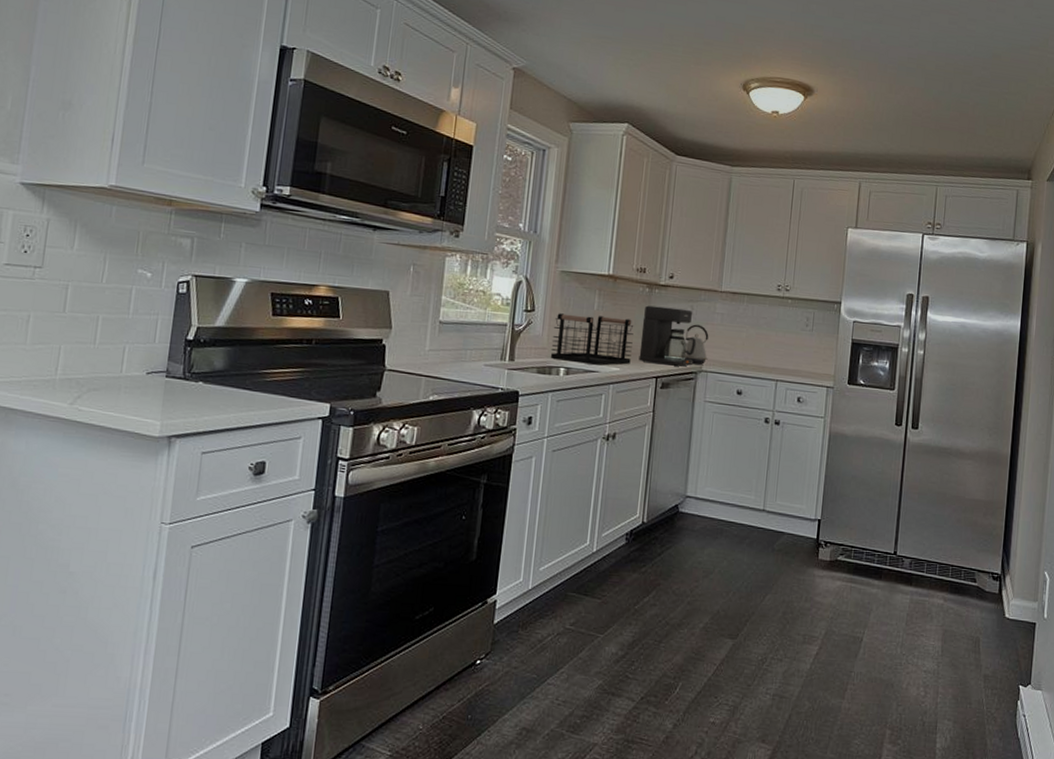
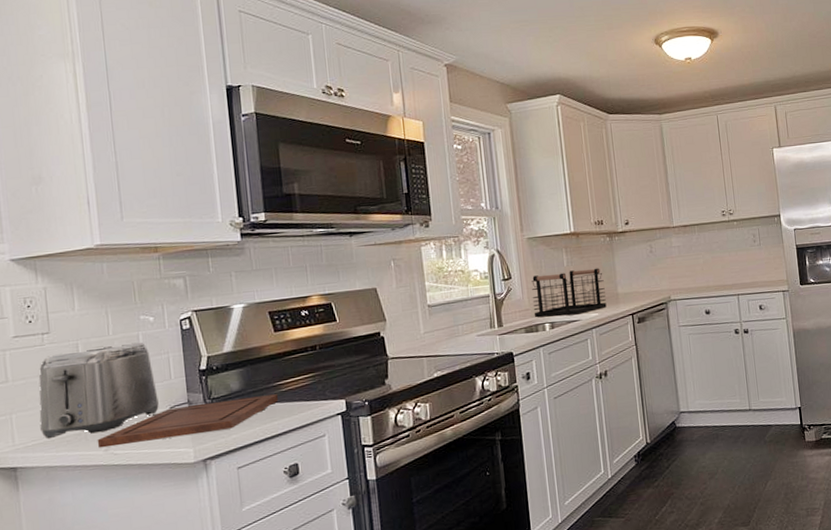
toaster: none [9,291,139,384] -> present [38,342,159,439]
cutting board: none [63,373,261,409] -> present [97,394,279,448]
coffee maker: present [638,305,697,367] -> none [609,249,662,303]
kettle: present [685,324,709,365] -> none [650,260,674,296]

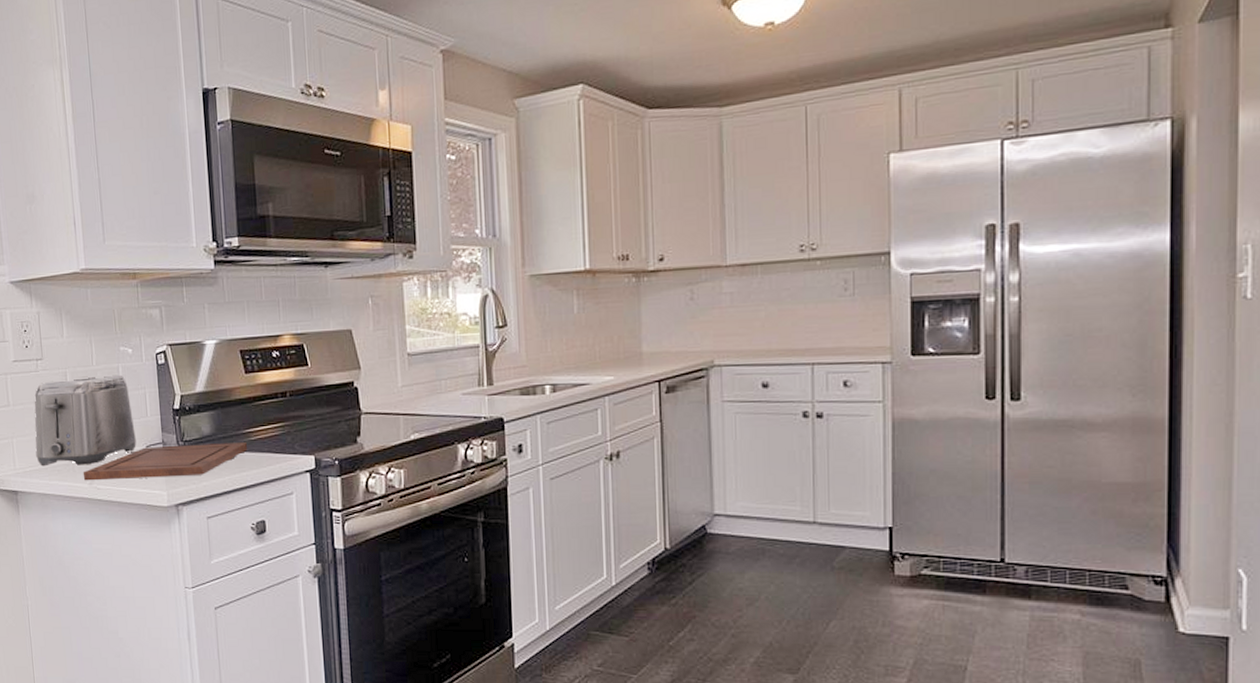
dish rack: present [531,268,607,318] -> none [530,317,626,378]

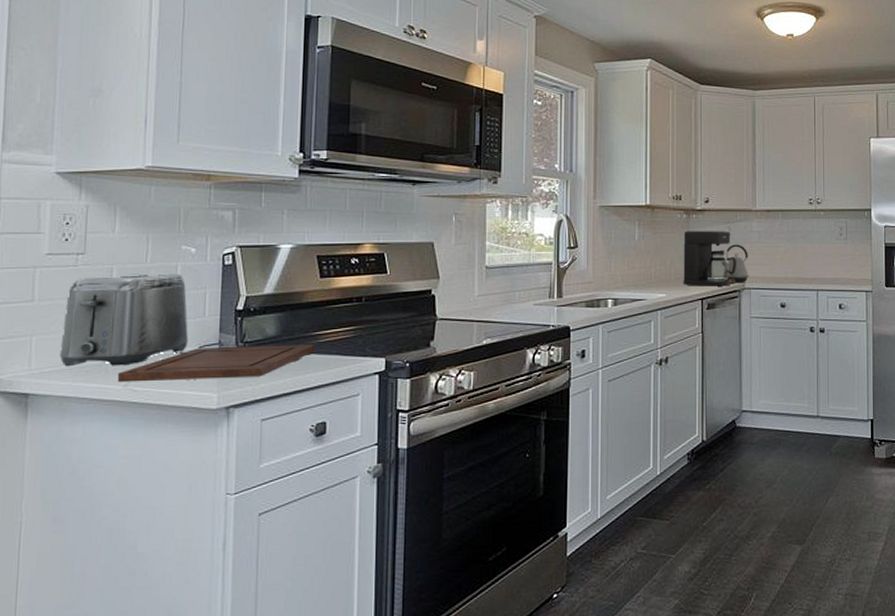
coffee maker: none [633,295,703,365] -> present [683,231,737,286]
kettle: none [688,311,720,359] -> present [726,244,750,282]

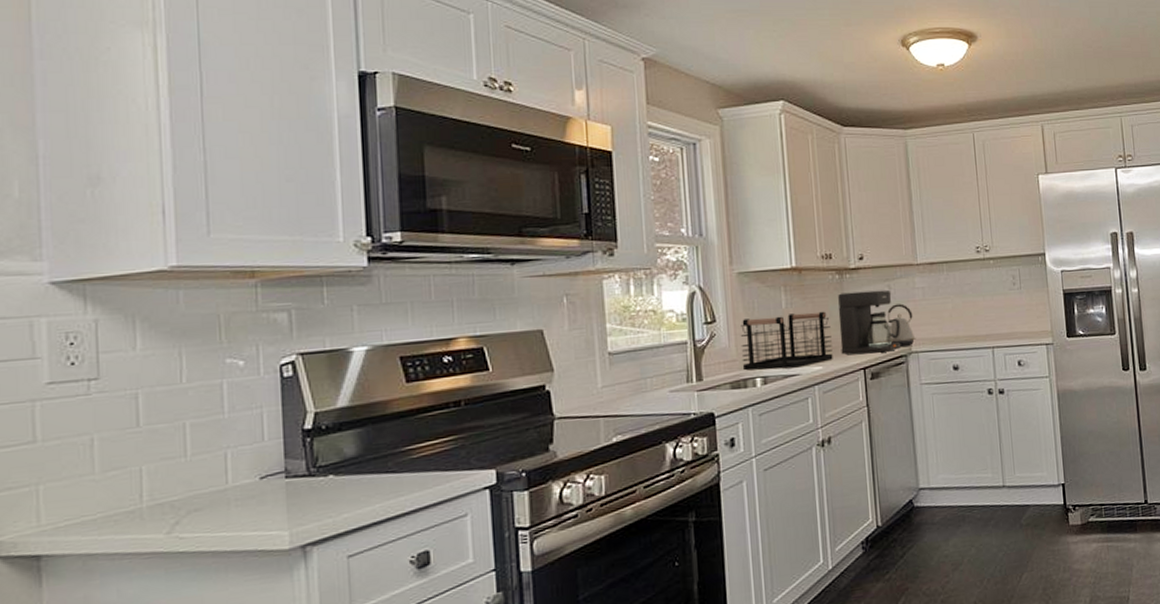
toaster: present [60,273,188,367] -> none [77,392,245,518]
cutting board: present [117,344,315,383] -> none [156,461,408,530]
dish rack: none [597,245,676,293] -> present [740,311,833,371]

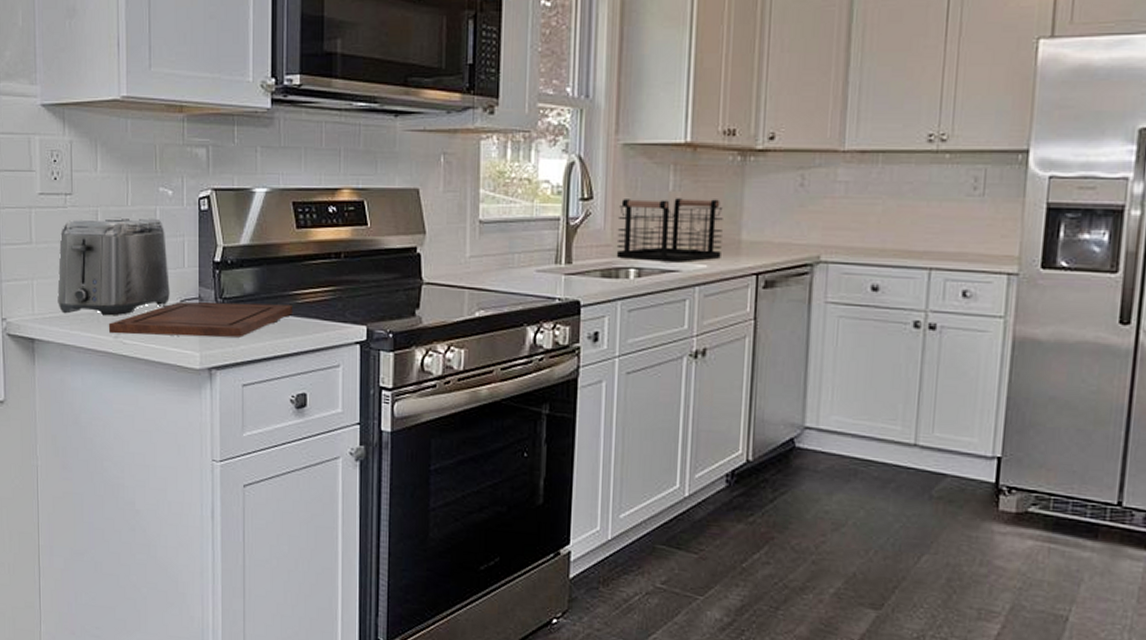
toaster: none [77,392,245,518] -> present [57,217,170,316]
cutting board: none [156,461,408,530] -> present [108,301,294,338]
coffee maker: present [838,290,902,355] -> none [732,179,811,258]
kettle: present [887,303,916,347] -> none [795,199,828,253]

